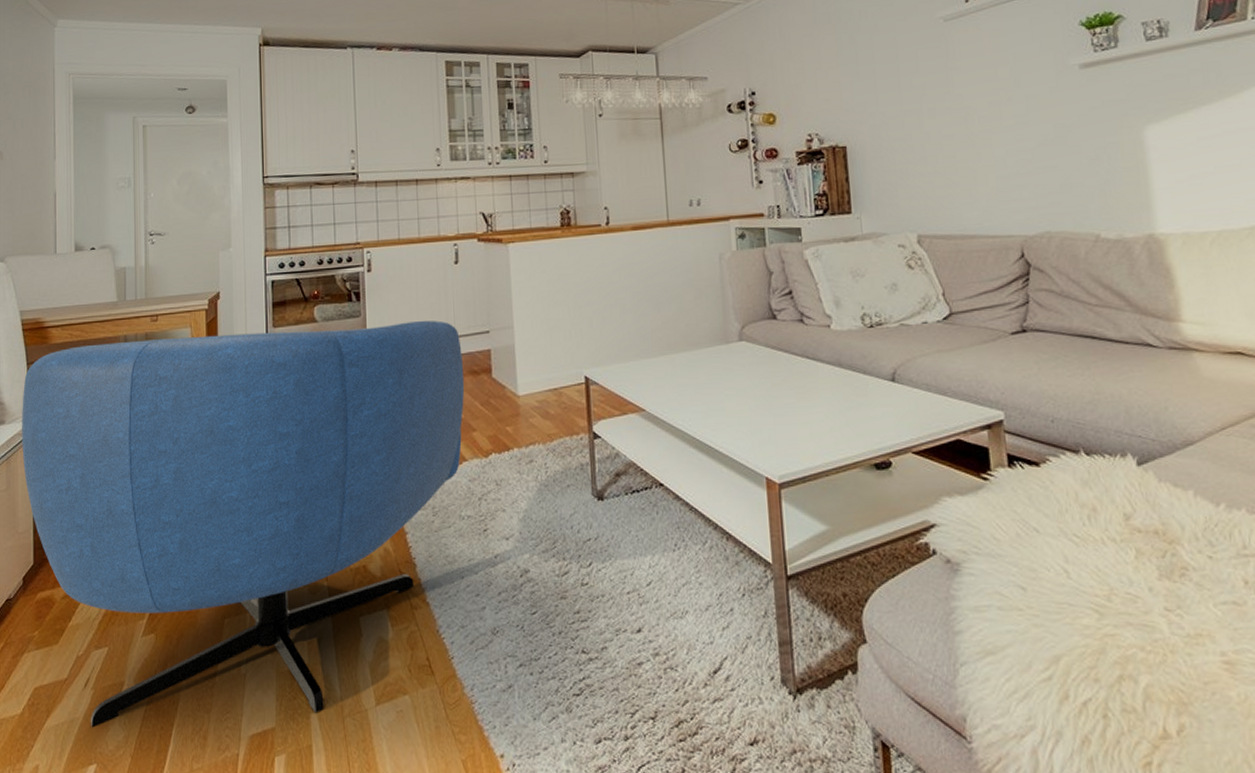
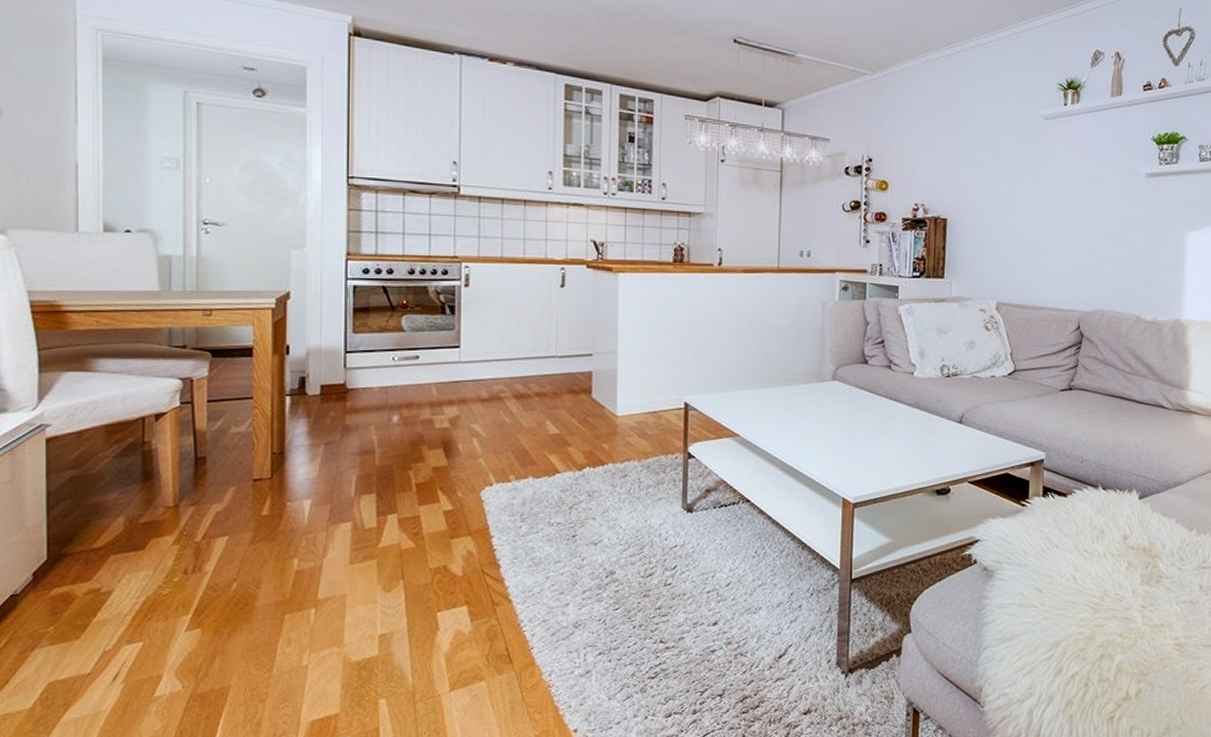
armchair: present [22,320,465,728] -> none [31,334,563,720]

